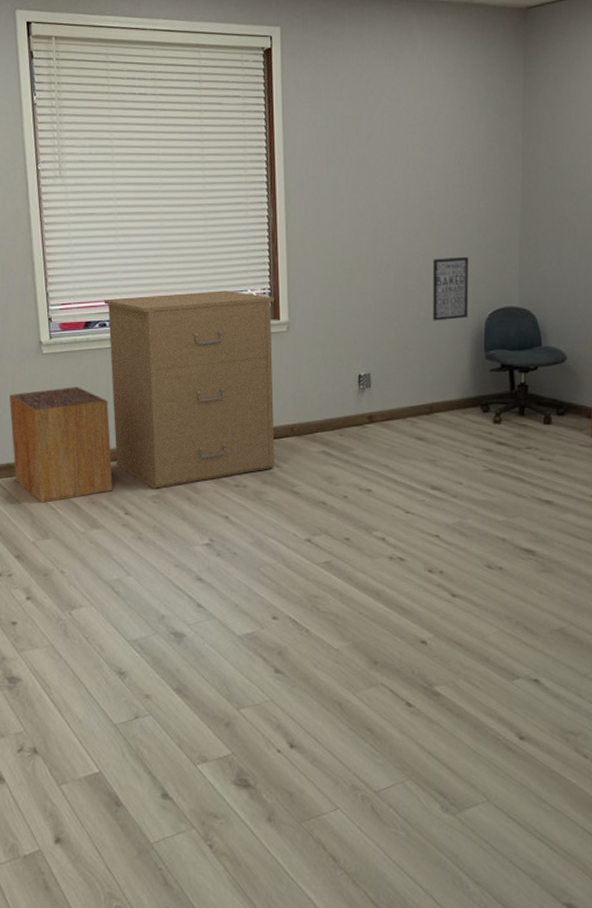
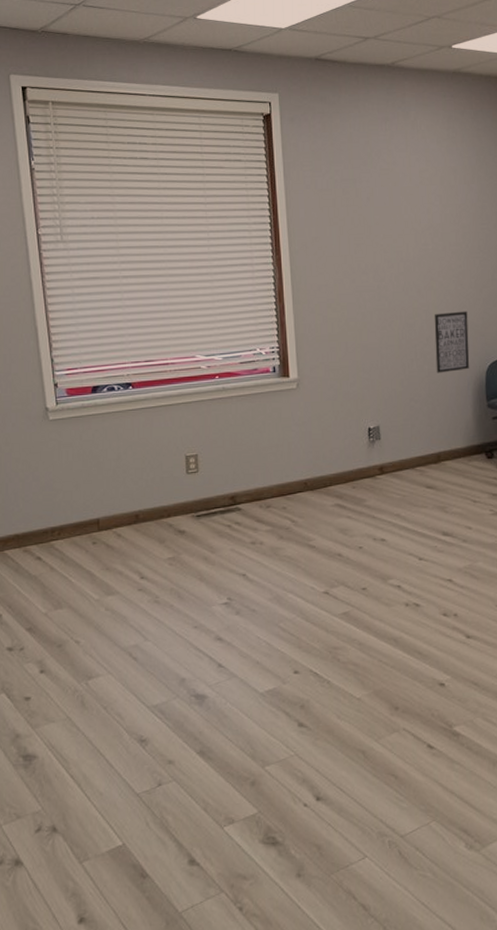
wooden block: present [9,387,113,503] -> none [16,452,127,572]
filing cabinet: present [104,290,275,490] -> none [111,350,290,552]

